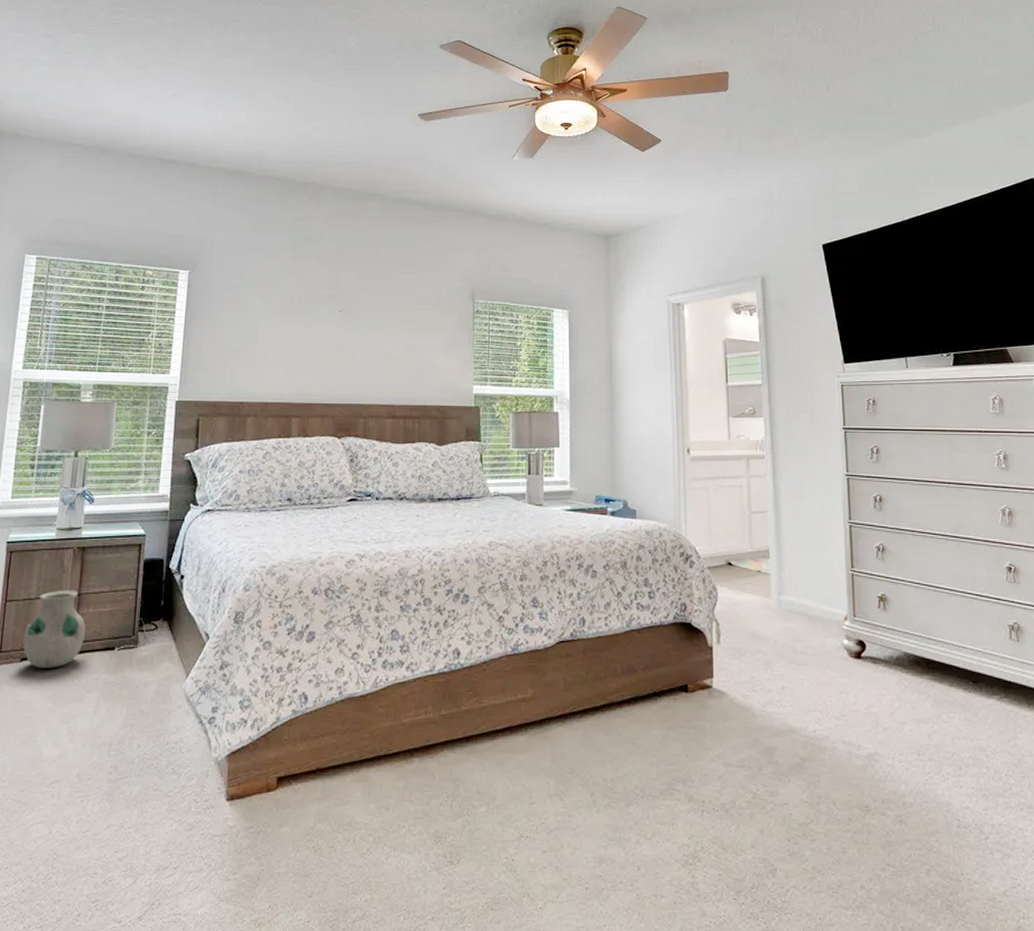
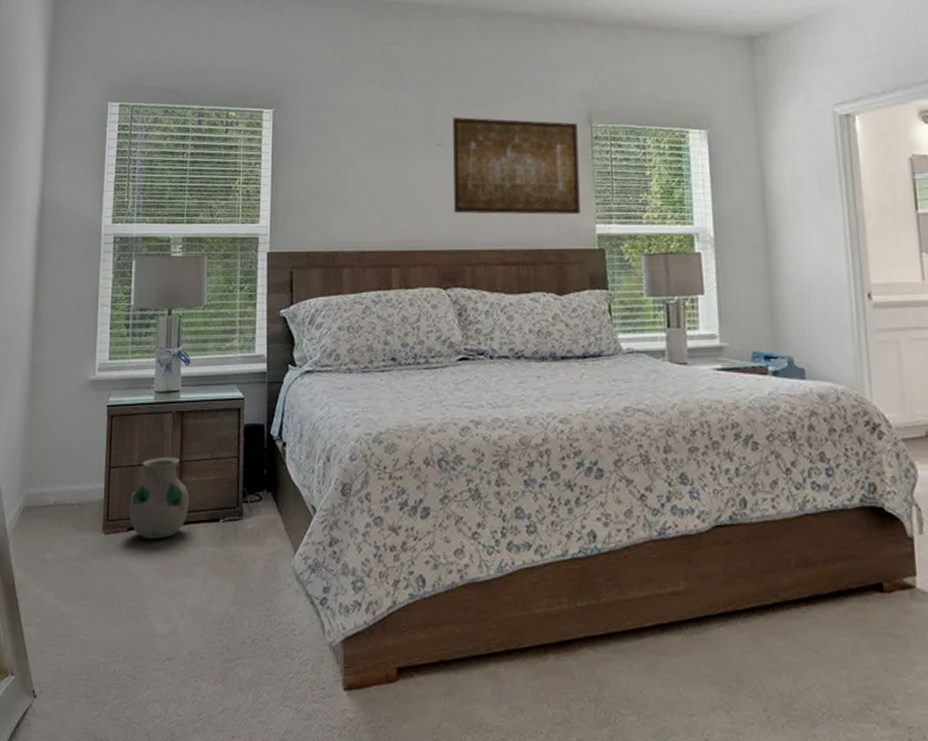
wall art: none [350,288,463,377] -> present [453,117,581,216]

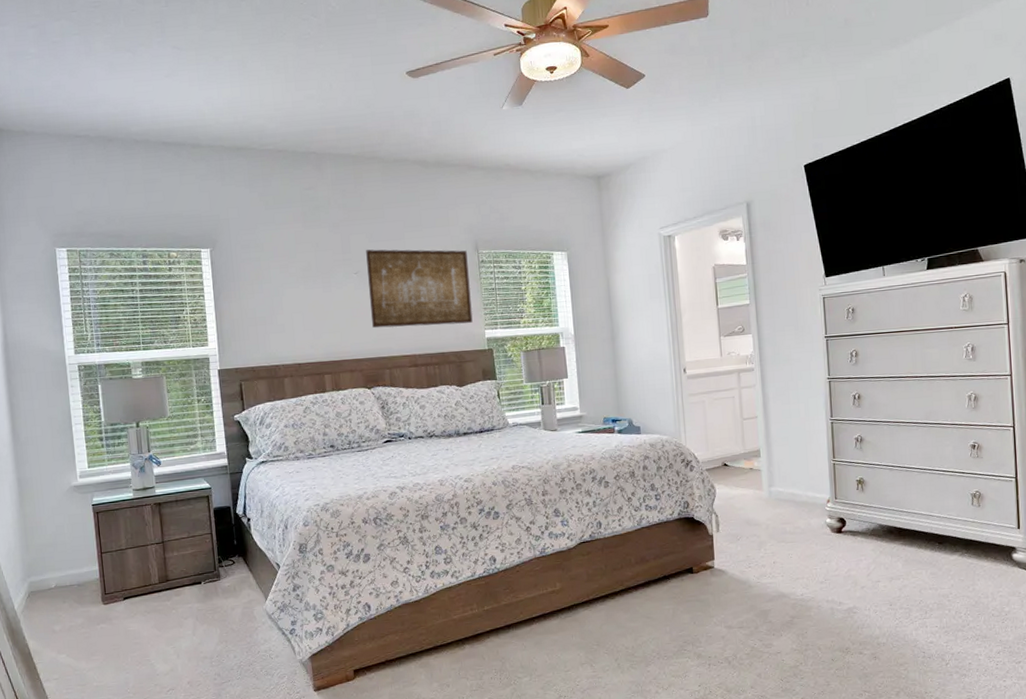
vase: present [129,456,190,539] -> none [122,539,175,604]

